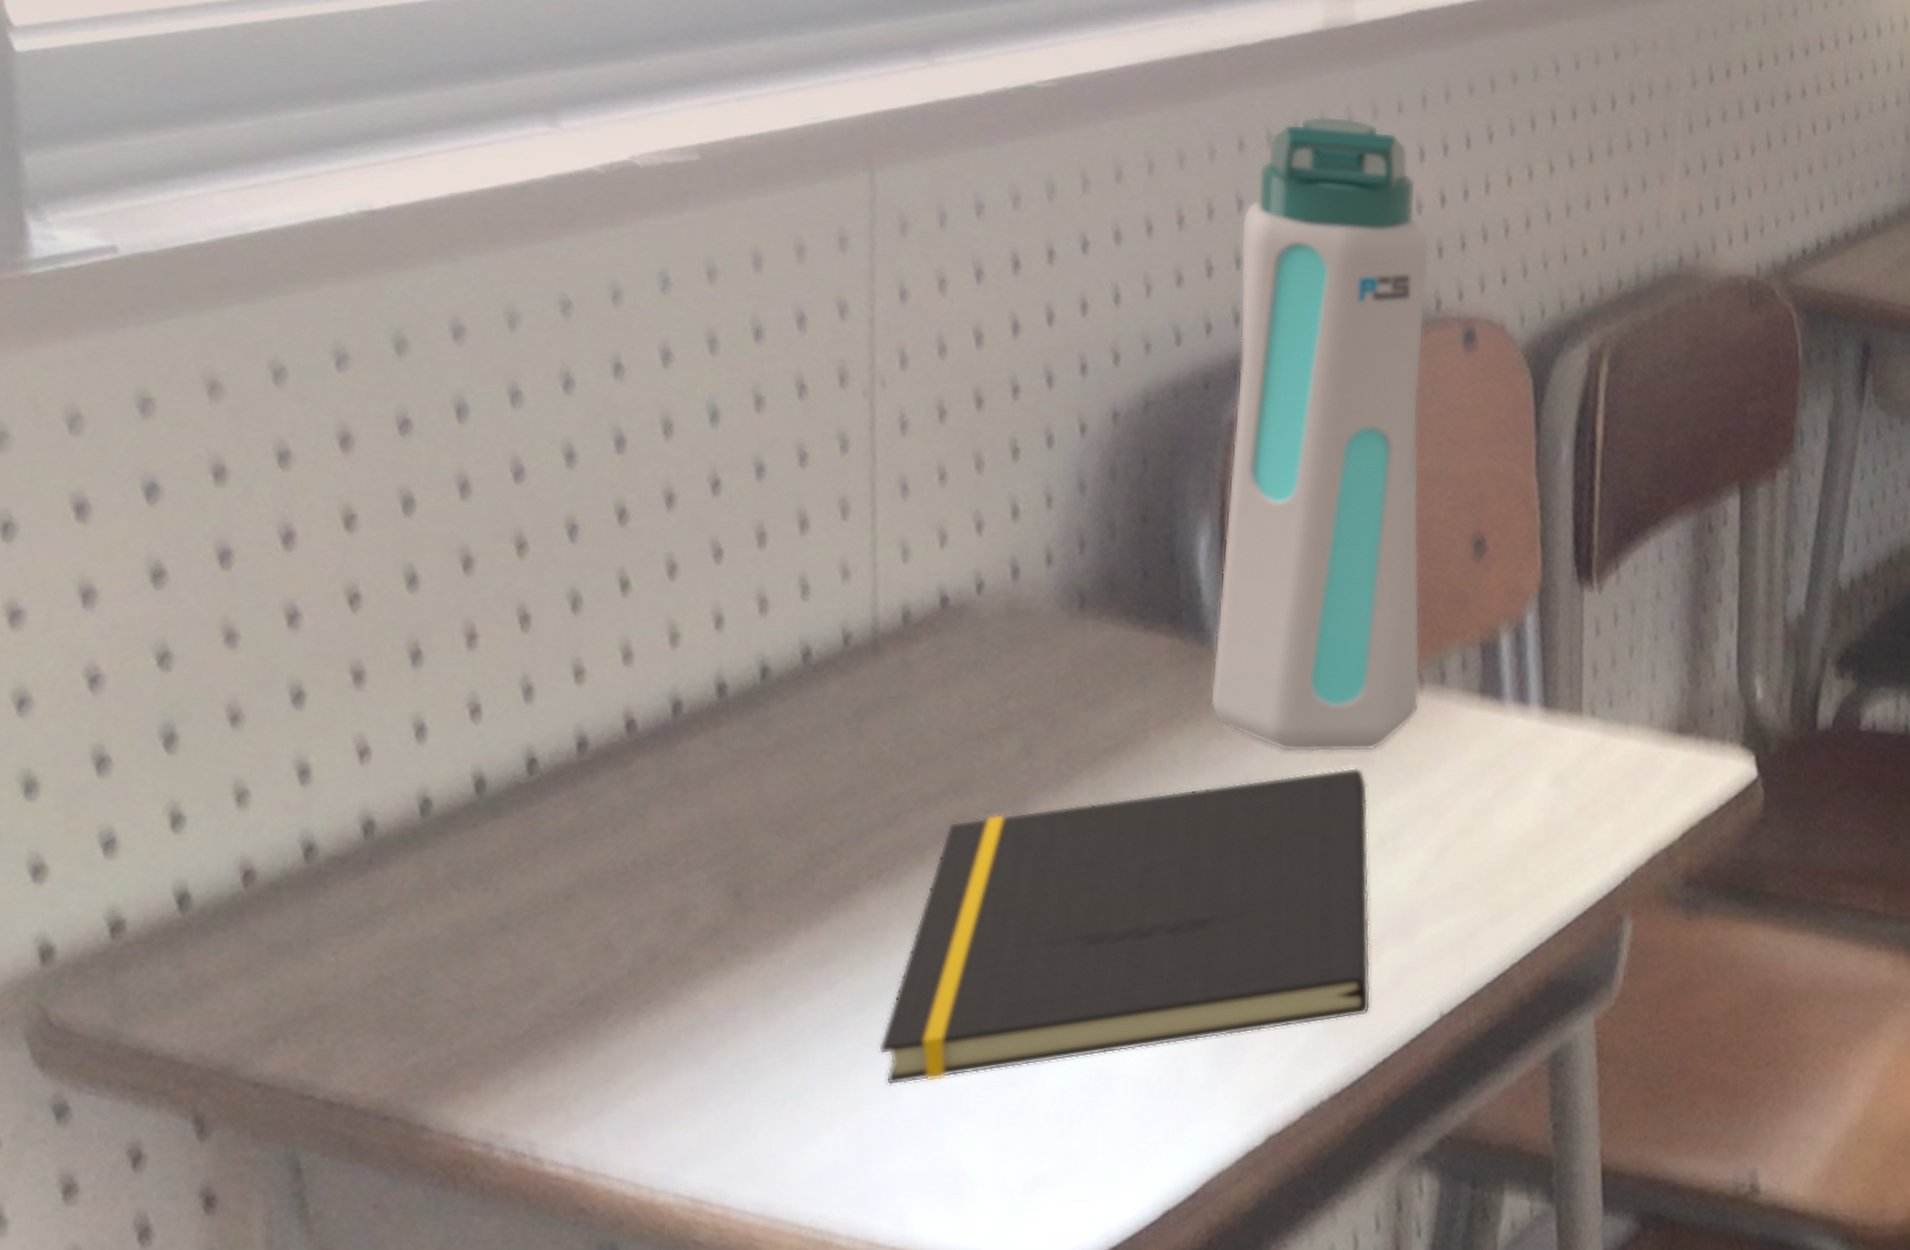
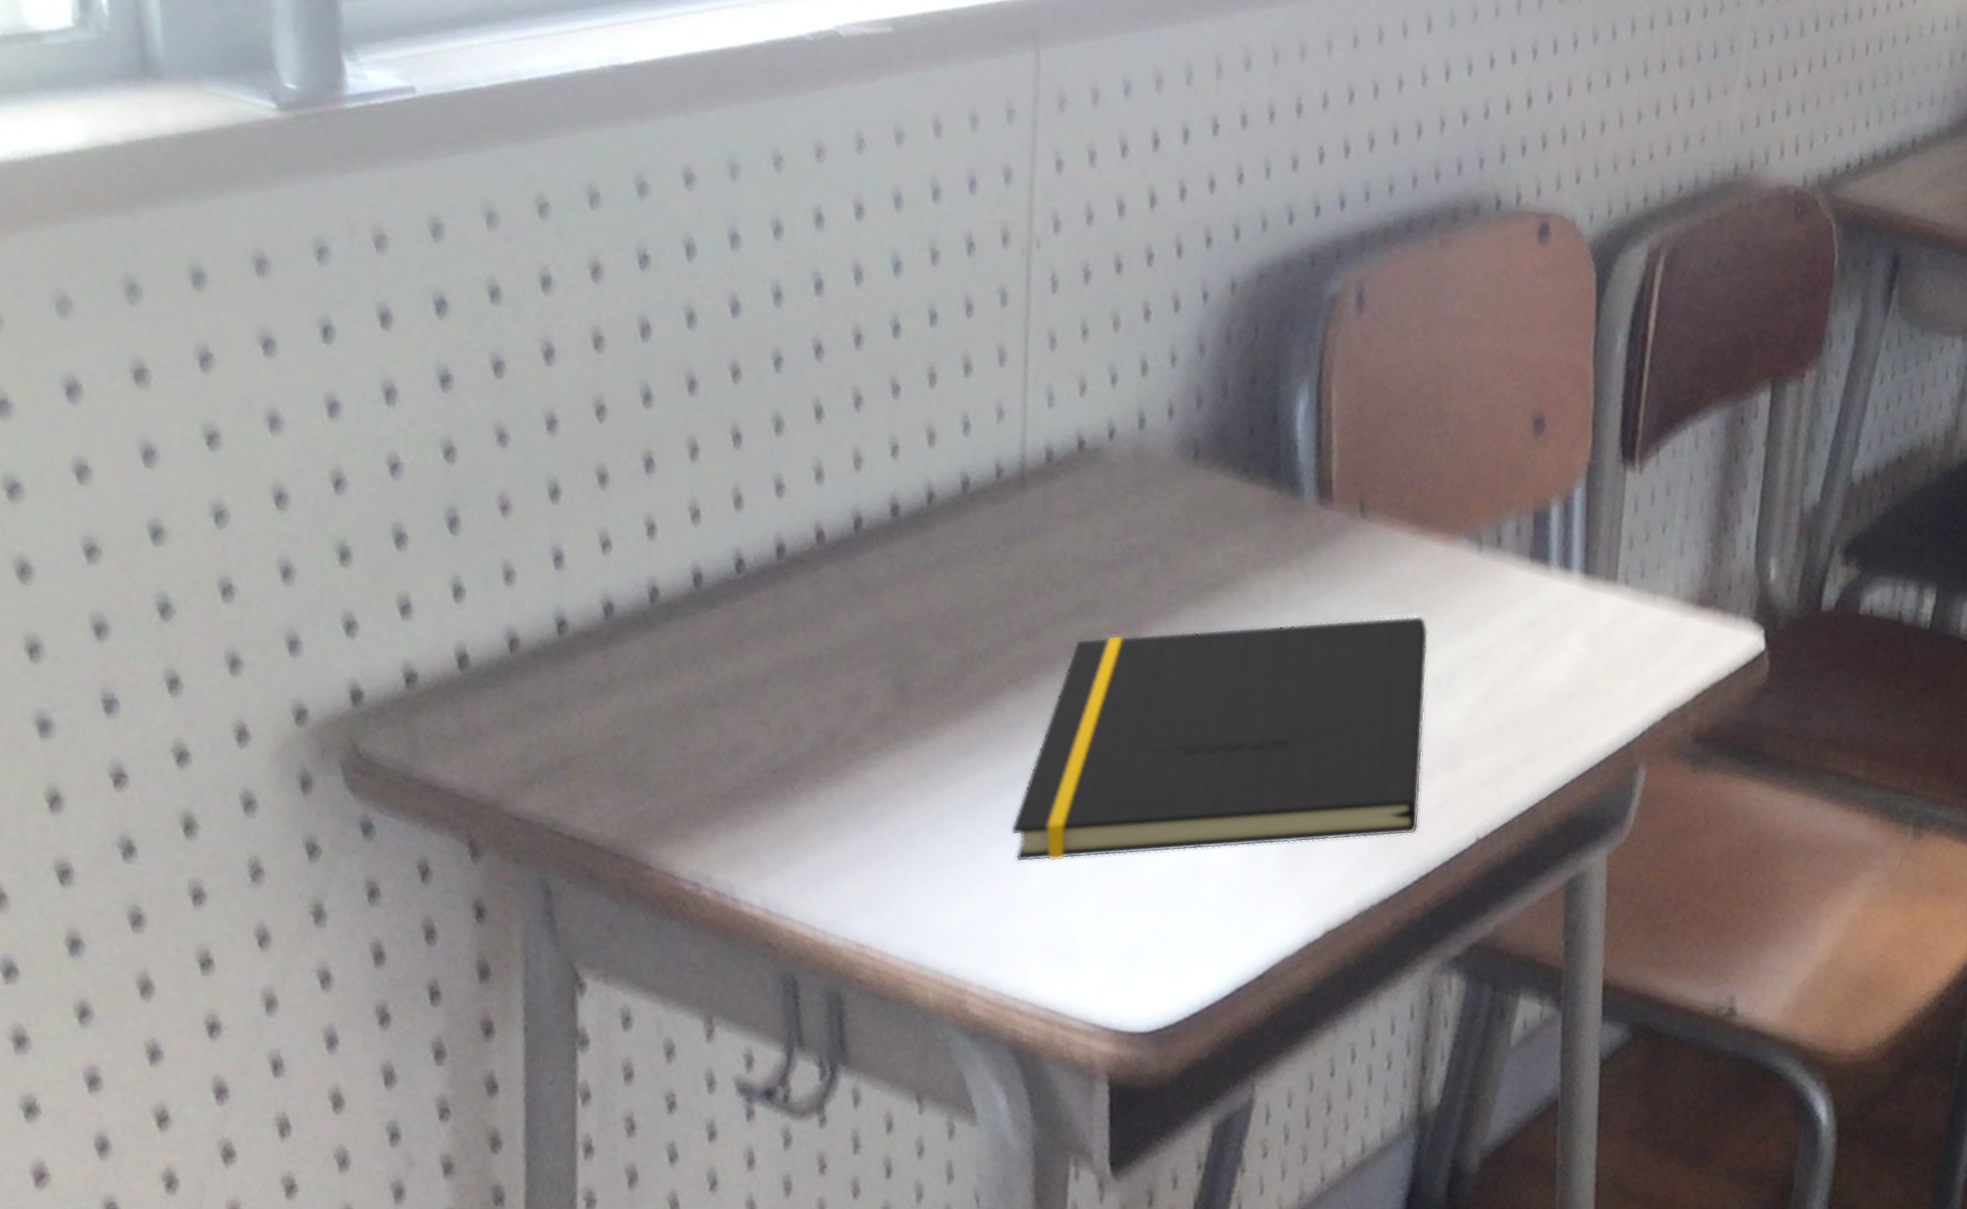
water bottle: present [1210,116,1430,752] -> none [1299,16,1515,603]

